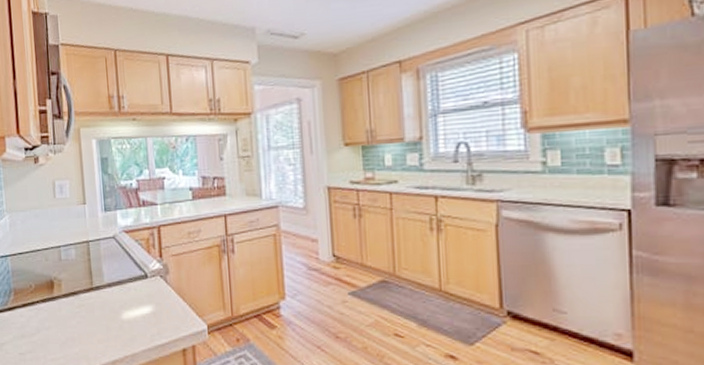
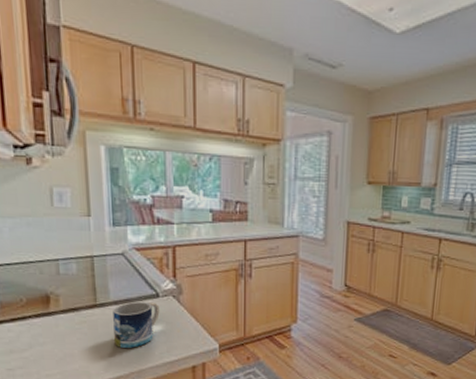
mug: none [107,282,149,331] -> present [113,301,160,348]

